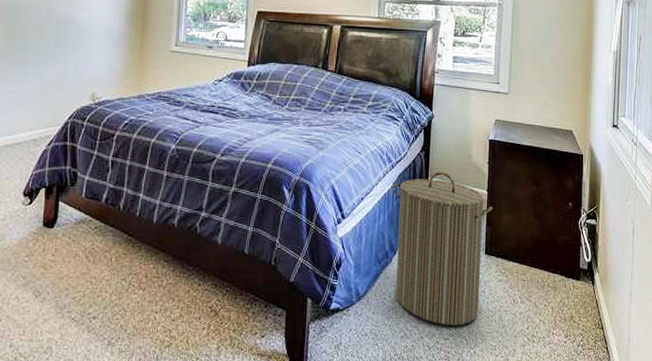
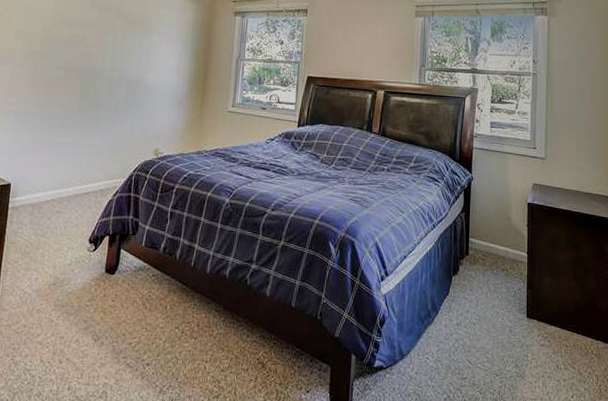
laundry hamper: present [392,172,494,325] -> none [434,233,534,390]

